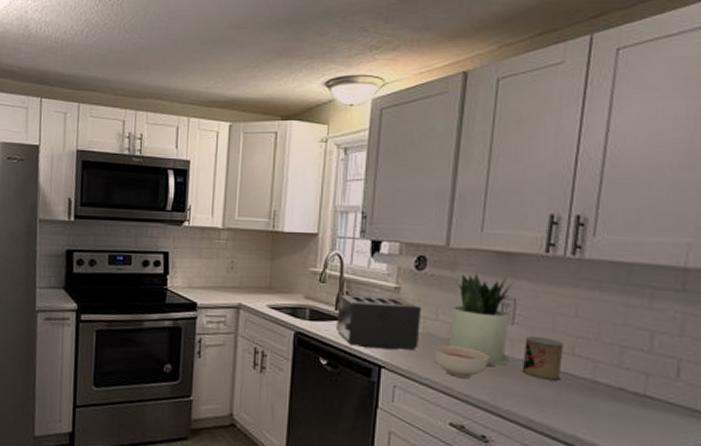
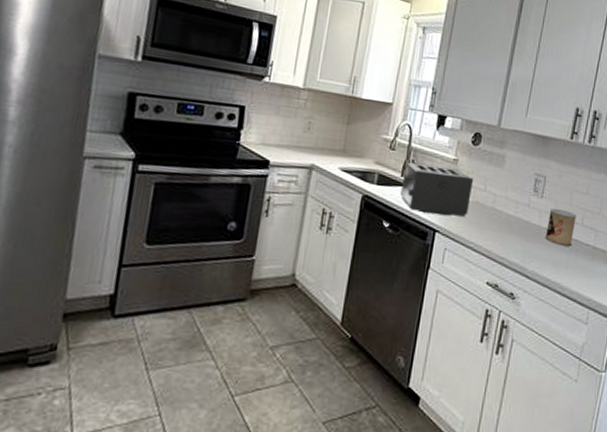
bowl: present [433,345,490,377] -> none [478,213,523,242]
planter: present [448,273,514,366] -> none [492,151,546,233]

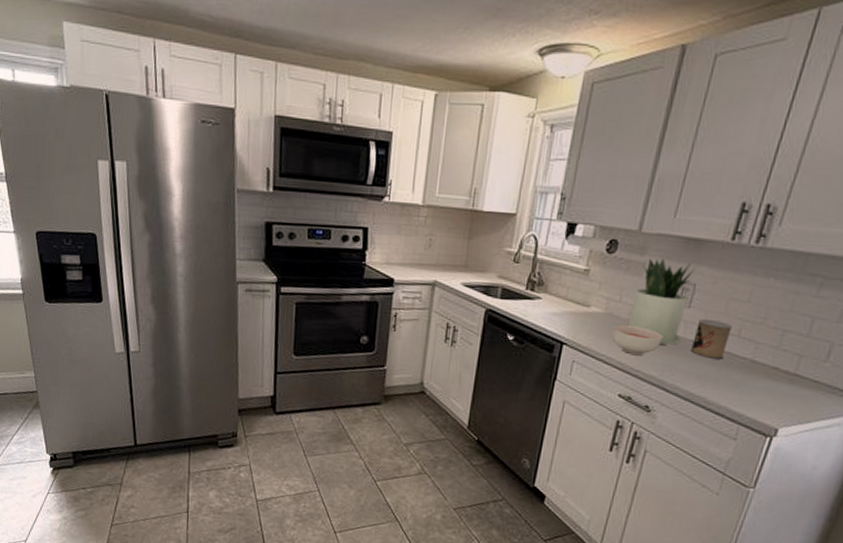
toaster: present [400,161,474,217] -> none [525,274,608,329]
bowl: none [478,213,523,242] -> present [611,325,664,355]
planter: none [492,151,546,233] -> present [627,257,697,345]

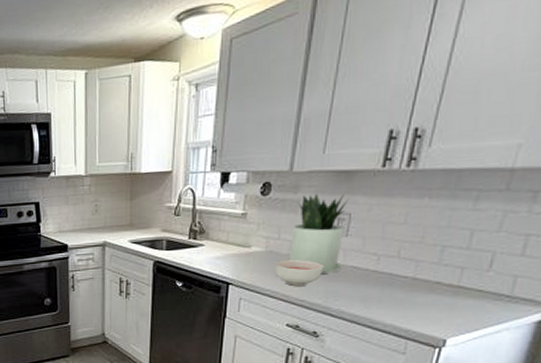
tin can: present [690,319,732,359] -> none [351,245,391,281]

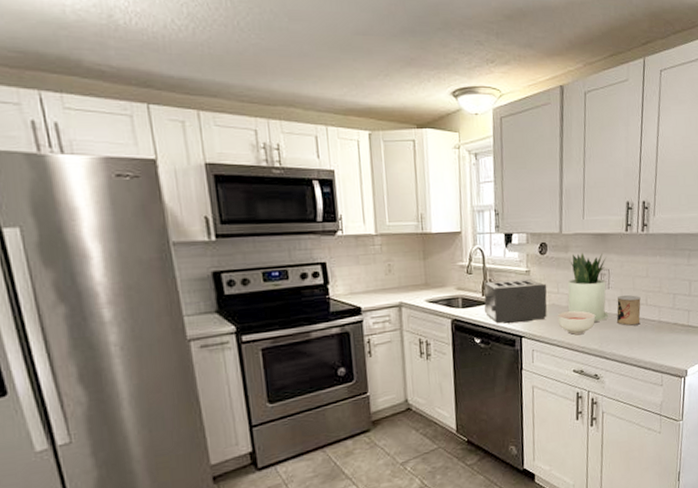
toaster: none [190,222,266,269] -> present [483,278,548,324]
tin can: none [351,245,391,281] -> present [616,295,641,326]

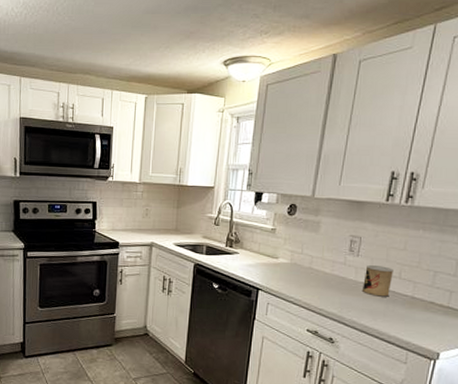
toaster: present [483,278,548,324] -> none [226,234,291,276]
bowl: present [557,310,596,335] -> none [297,272,339,296]
planter: present [567,252,610,322] -> none [309,217,361,287]

